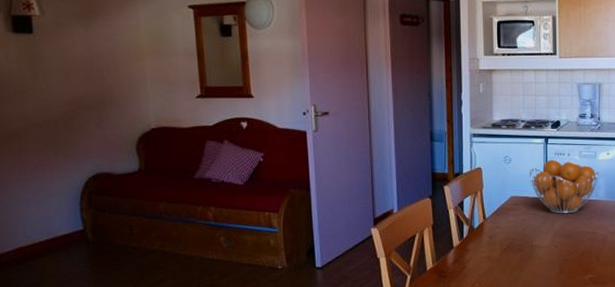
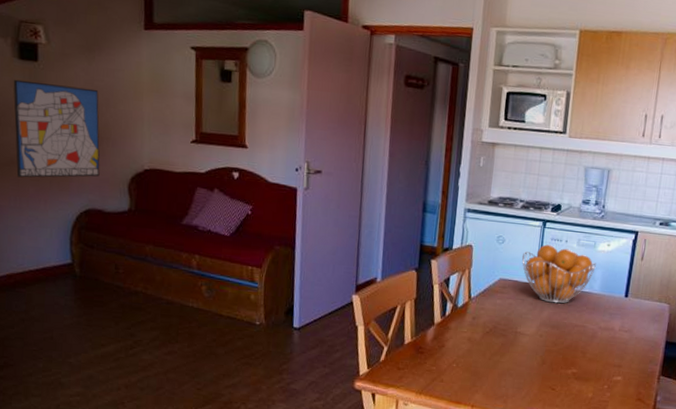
wall art: none [8,53,106,150] -> present [13,79,100,178]

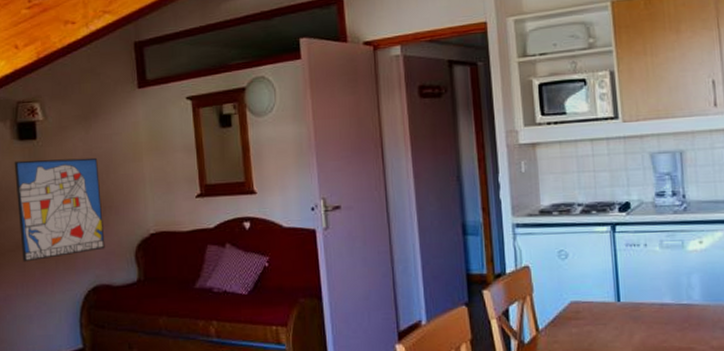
fruit basket: present [522,244,596,304] -> none [594,252,690,324]

